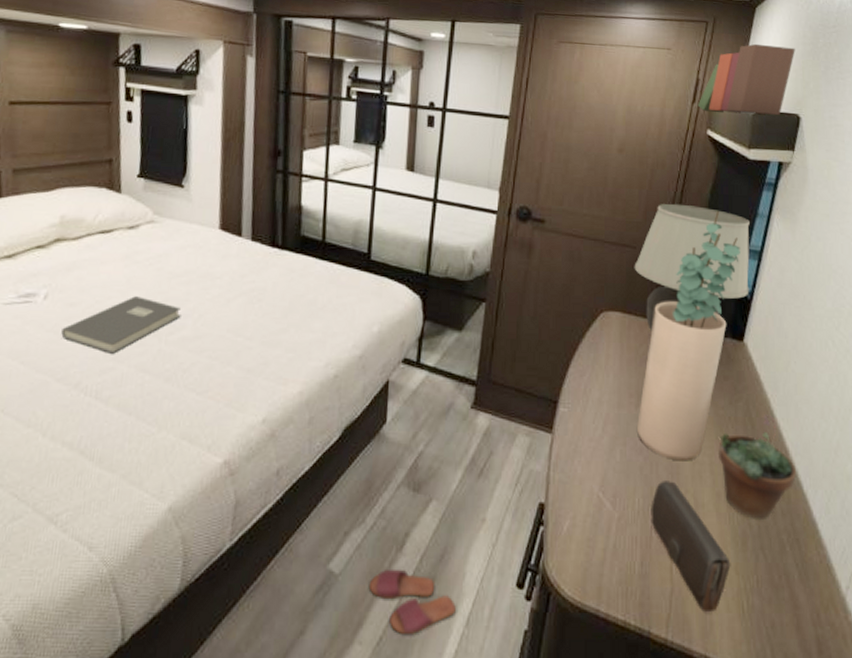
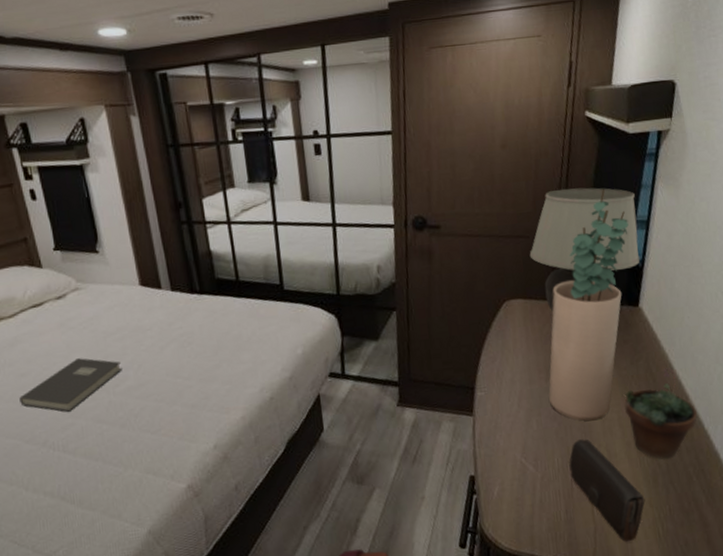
books: present [697,43,795,116] -> none [573,12,665,93]

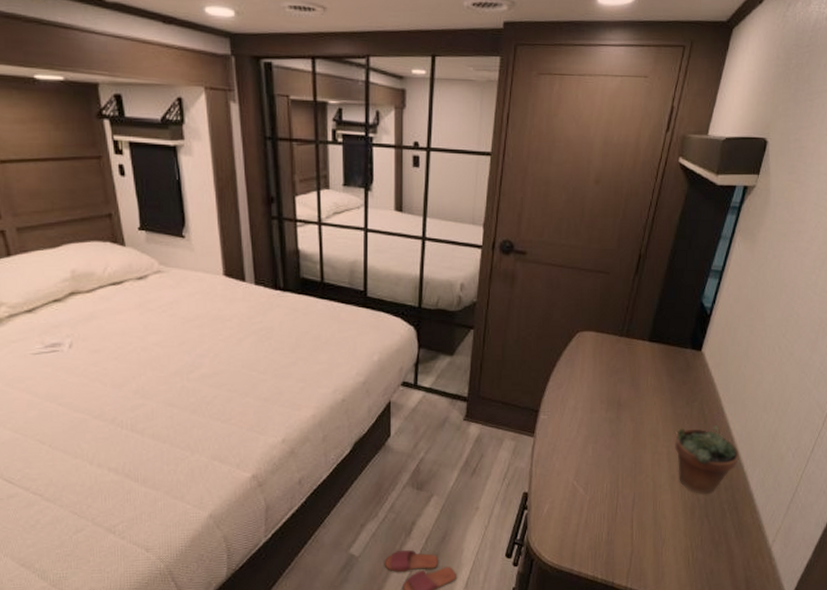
book: present [19,358,123,412] -> none [91,341,198,392]
table lamp: present [529,187,640,313] -> none [607,231,713,348]
vase: present [548,189,629,421] -> none [606,236,704,453]
wallet: present [569,439,645,542] -> none [616,469,681,565]

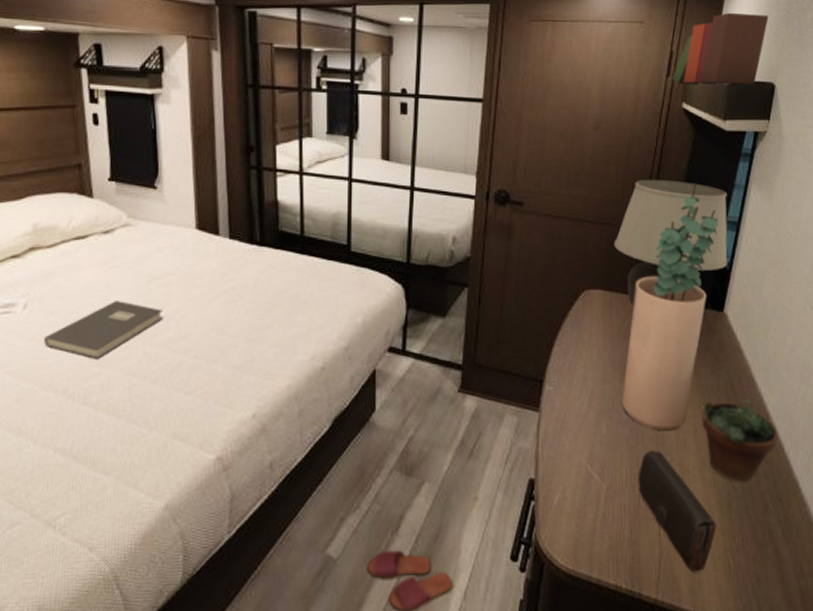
book: none [91,341,198,392] -> present [44,301,164,359]
vase: none [606,236,704,453] -> present [621,184,719,431]
table lamp: none [607,231,713,348] -> present [614,180,728,308]
wallet: none [616,469,681,565] -> present [637,450,717,572]
books: none [671,67,768,141] -> present [672,12,769,86]

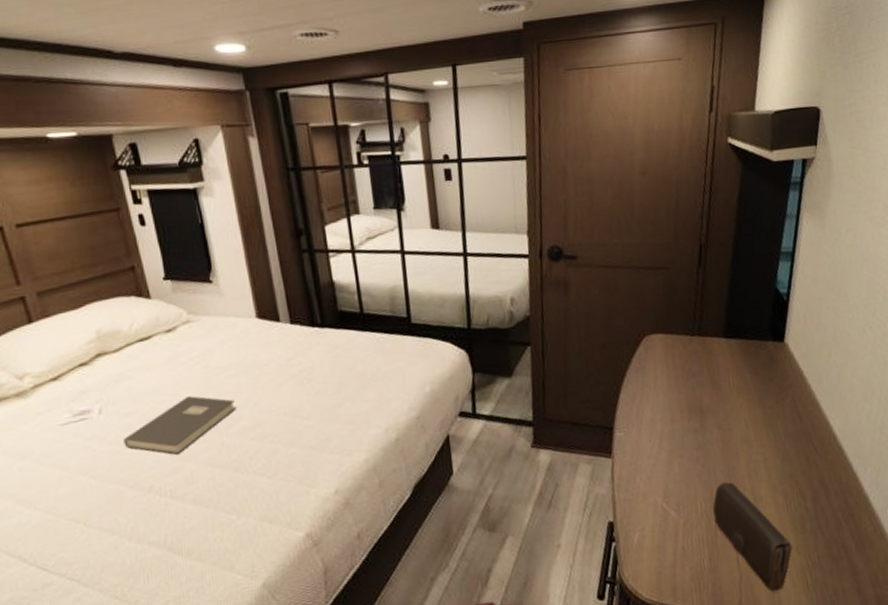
table lamp: present [614,180,728,308] -> none [670,217,786,349]
vase: present [621,184,719,431] -> none [690,219,773,463]
books: present [672,12,769,86] -> none [715,37,809,119]
succulent plant: present [702,381,777,483] -> none [770,406,846,504]

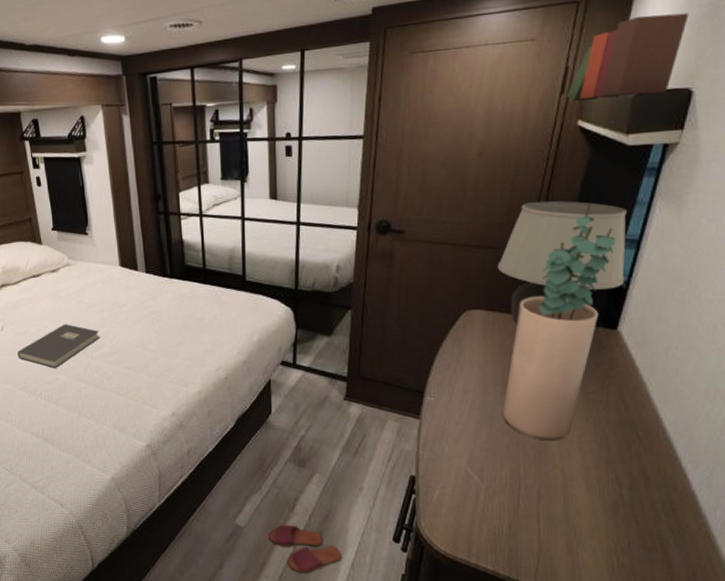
table lamp: none [670,217,786,349] -> present [497,201,627,327]
vase: none [690,219,773,463] -> present [502,204,615,441]
wallet: present [712,482,793,591] -> none [518,457,601,567]
books: none [715,37,809,119] -> present [566,12,689,101]

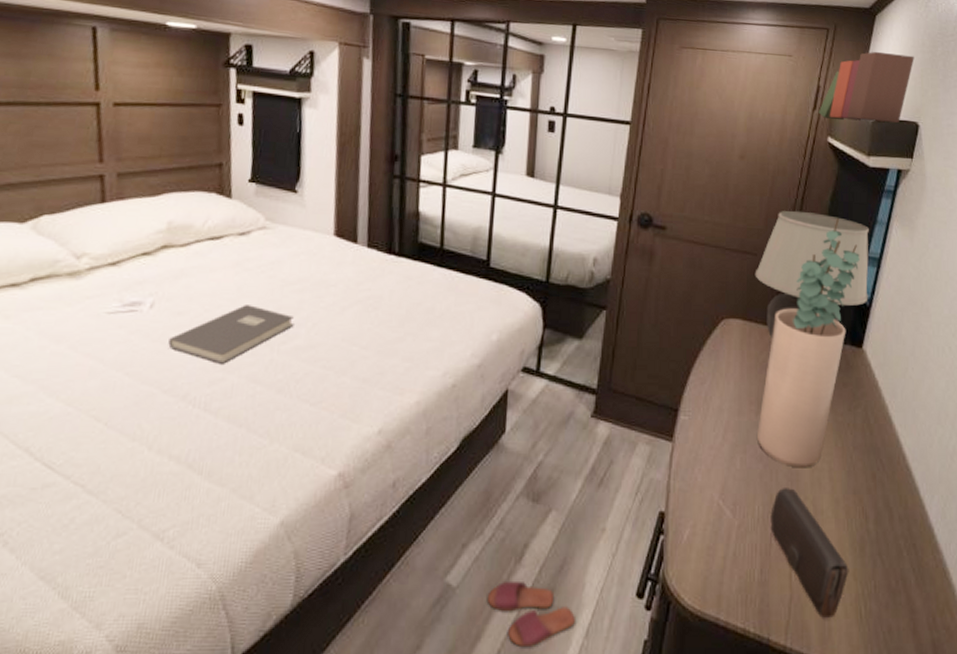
wallet: none [518,457,601,567] -> present [770,488,849,618]

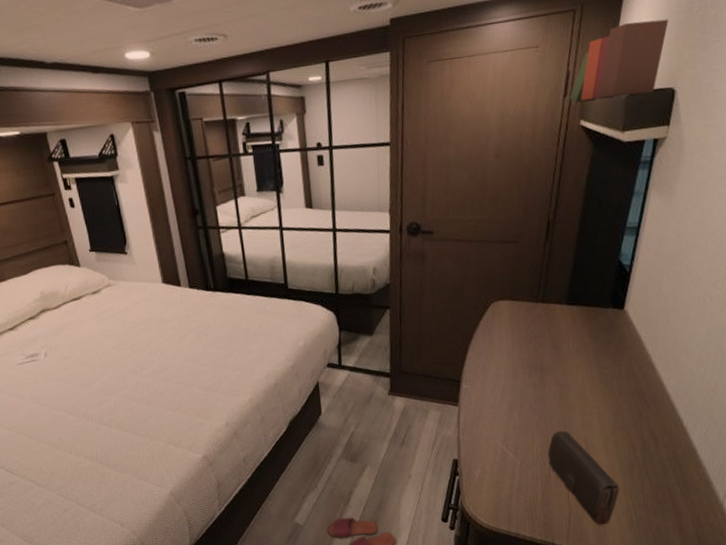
book: present [168,305,294,364] -> none [63,345,148,390]
table lamp: present [755,211,869,340] -> none [518,195,628,314]
vase: present [756,218,860,468] -> none [530,196,618,415]

